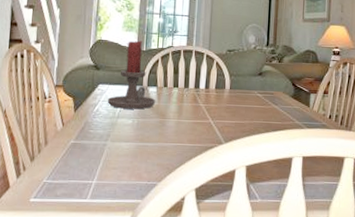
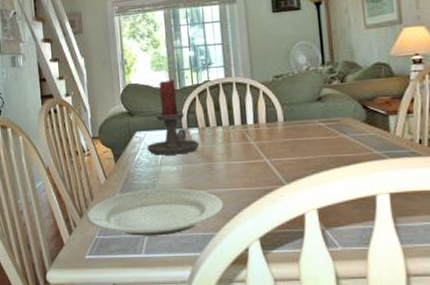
plate: none [37,138,169,183] -> present [86,188,224,236]

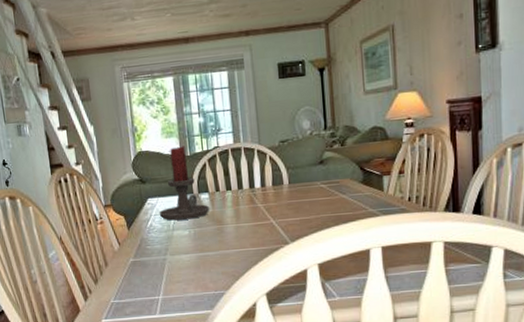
plate: present [86,188,224,236] -> none [101,251,234,298]

